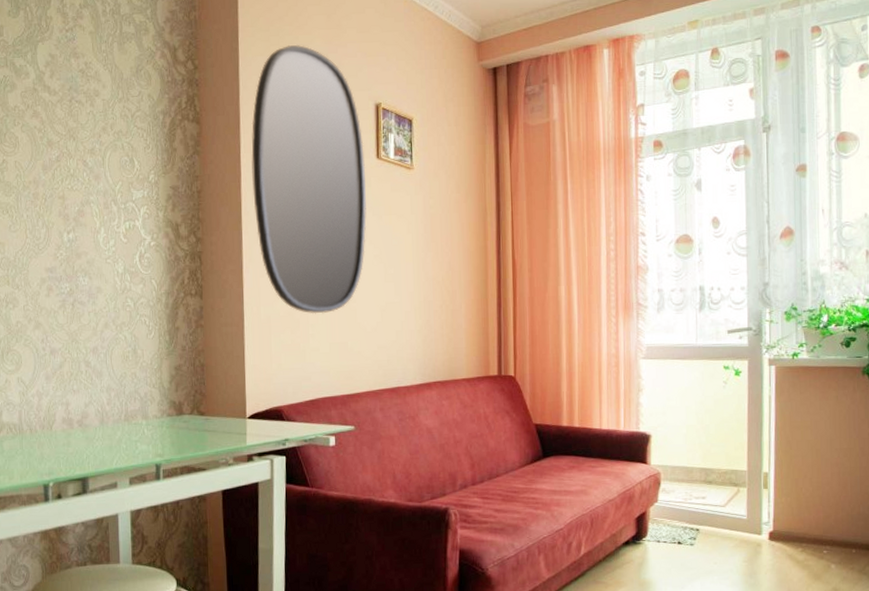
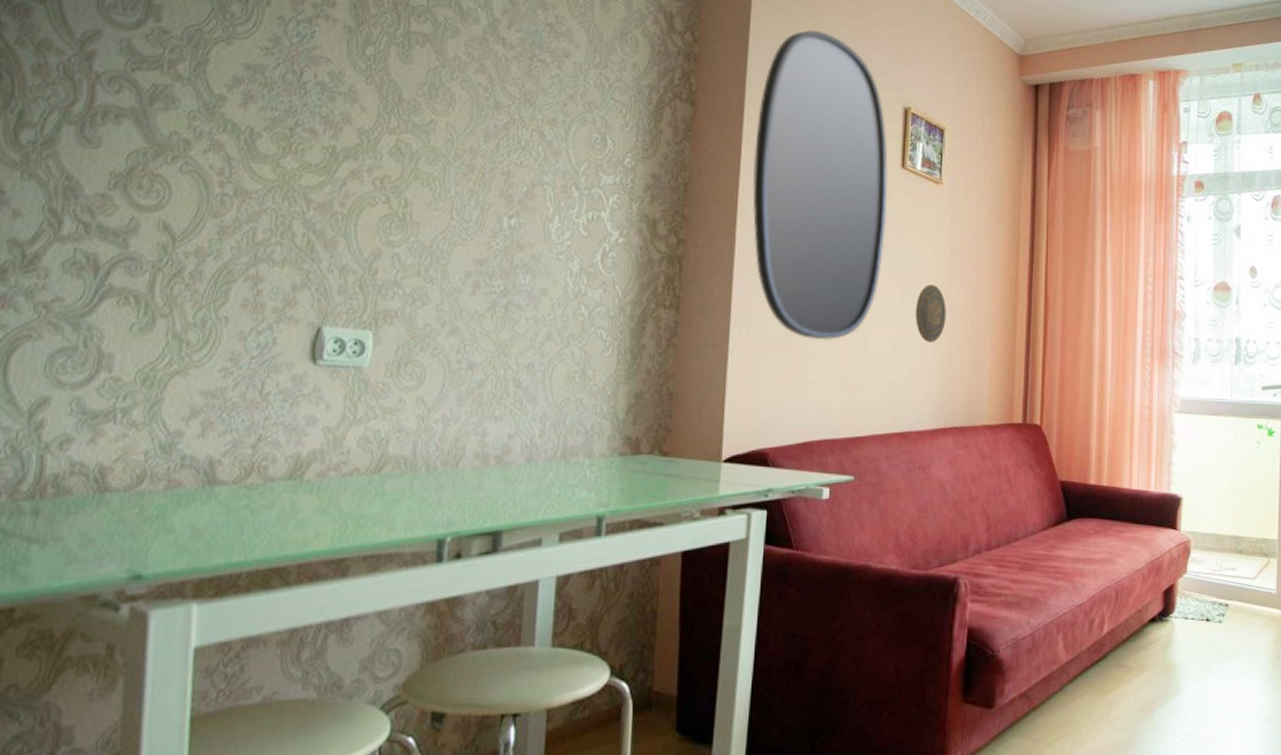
decorative plate: none [397,259,424,310] -> present [916,284,946,342]

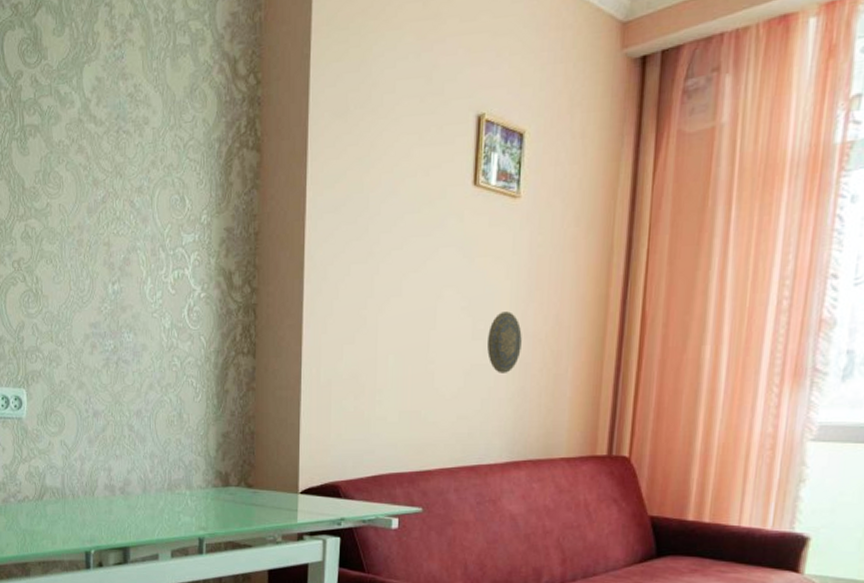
home mirror: present [753,30,889,341] -> none [318,43,459,377]

